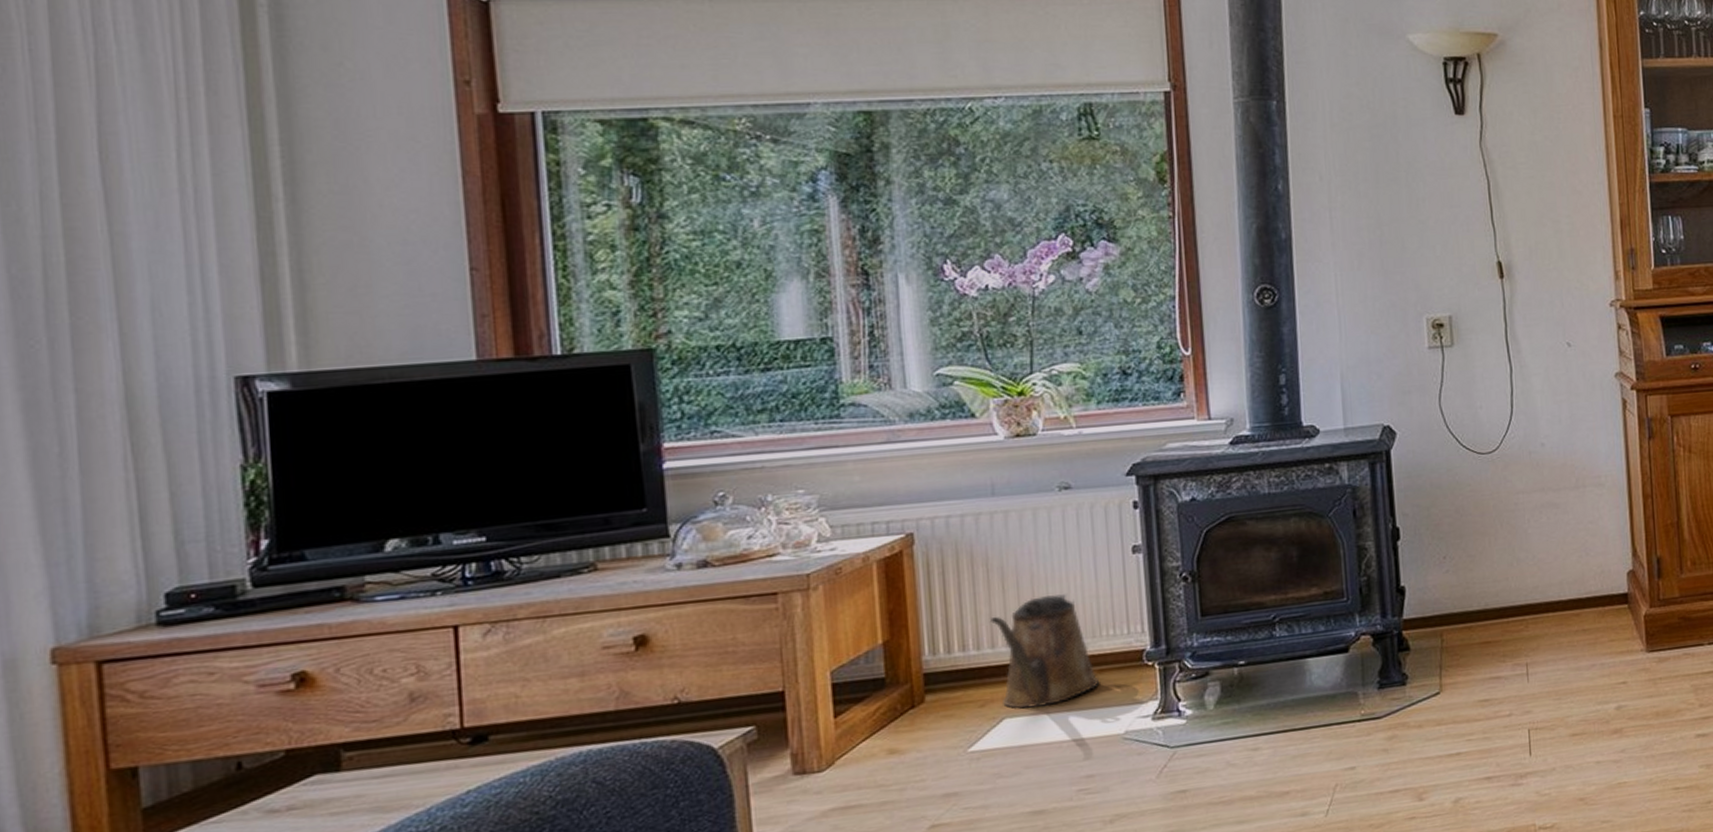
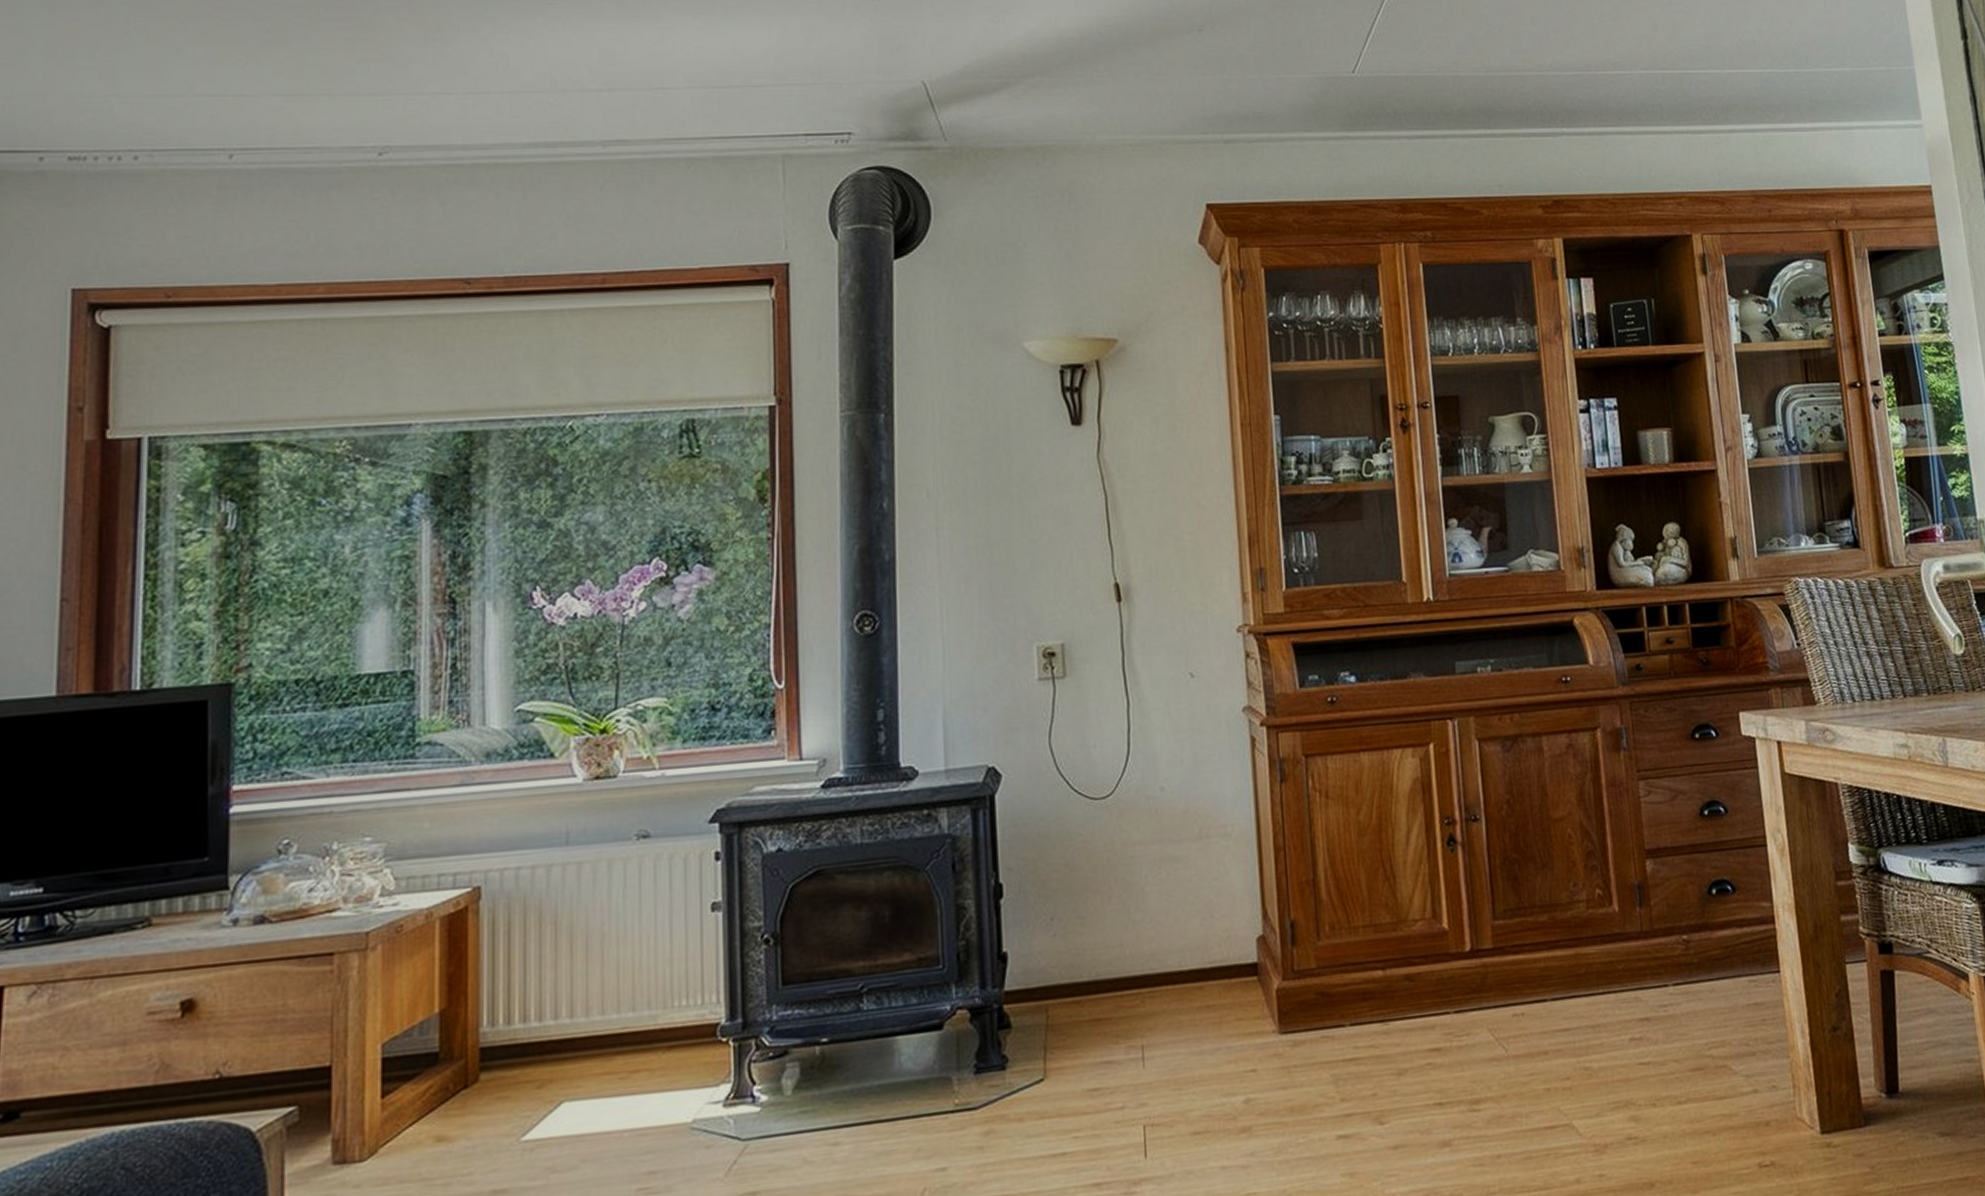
watering can: present [989,594,1099,709] -> none [554,957,667,1091]

